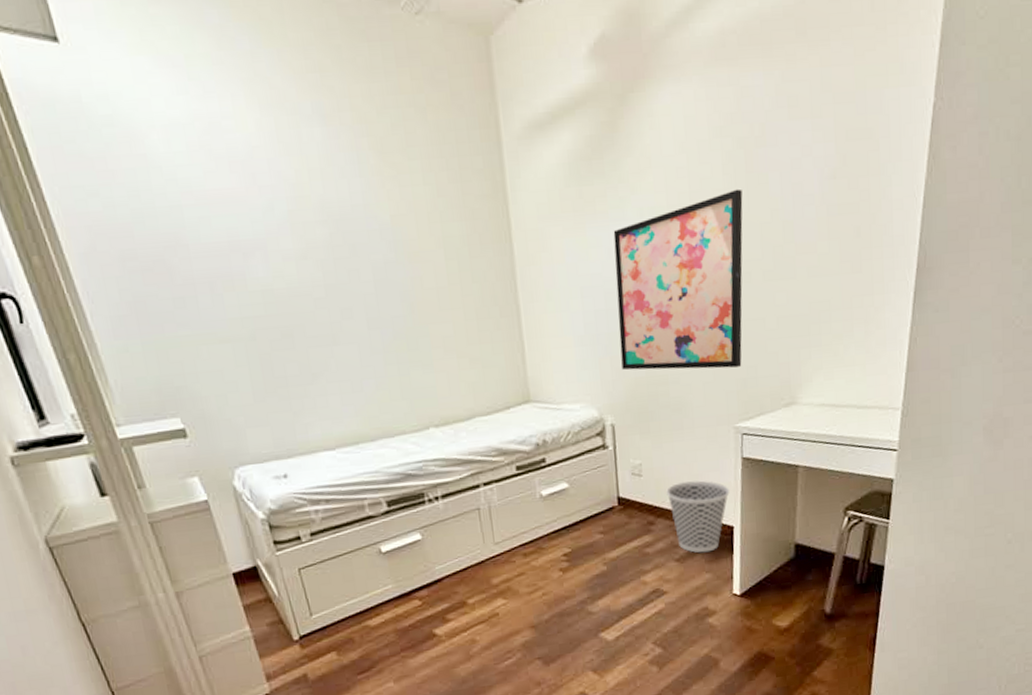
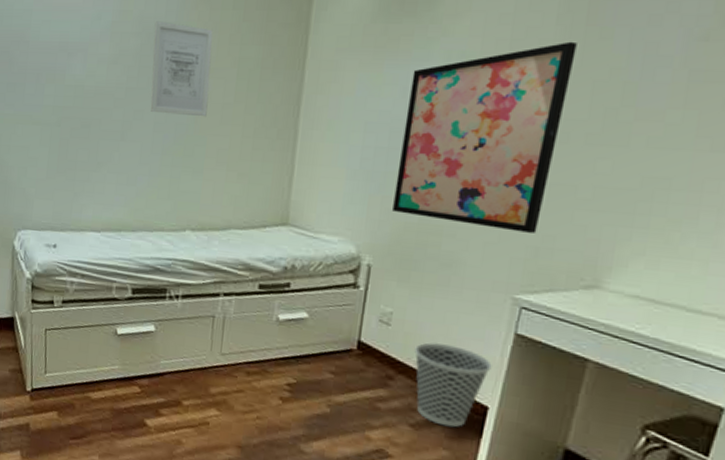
wall art: none [339,205,423,308] -> present [150,21,213,117]

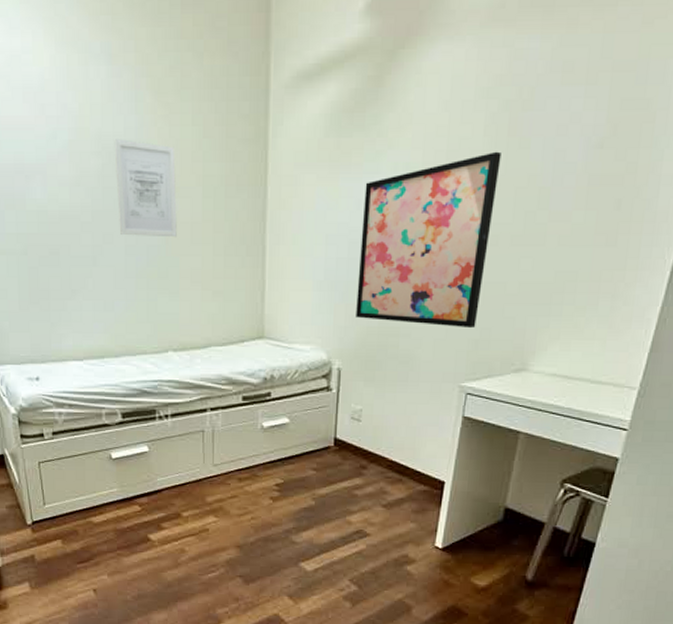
wastebasket: present [414,342,492,428] -> none [383,431,446,503]

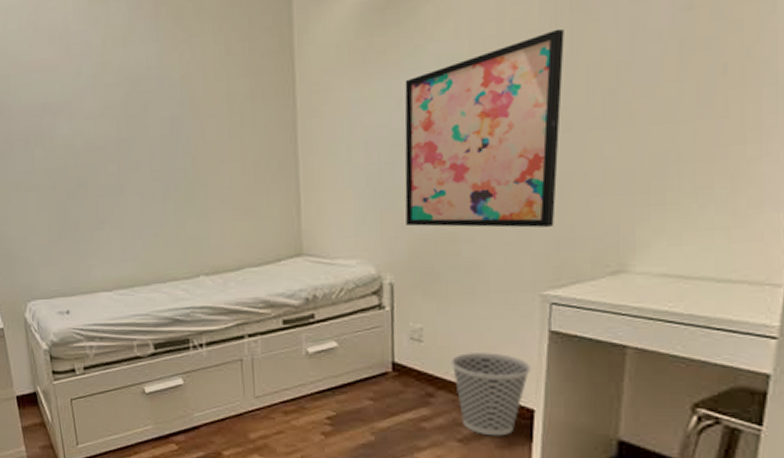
wall art: present [114,139,177,238] -> none [136,67,203,161]
wastebasket: none [383,431,446,503] -> present [451,351,531,436]

